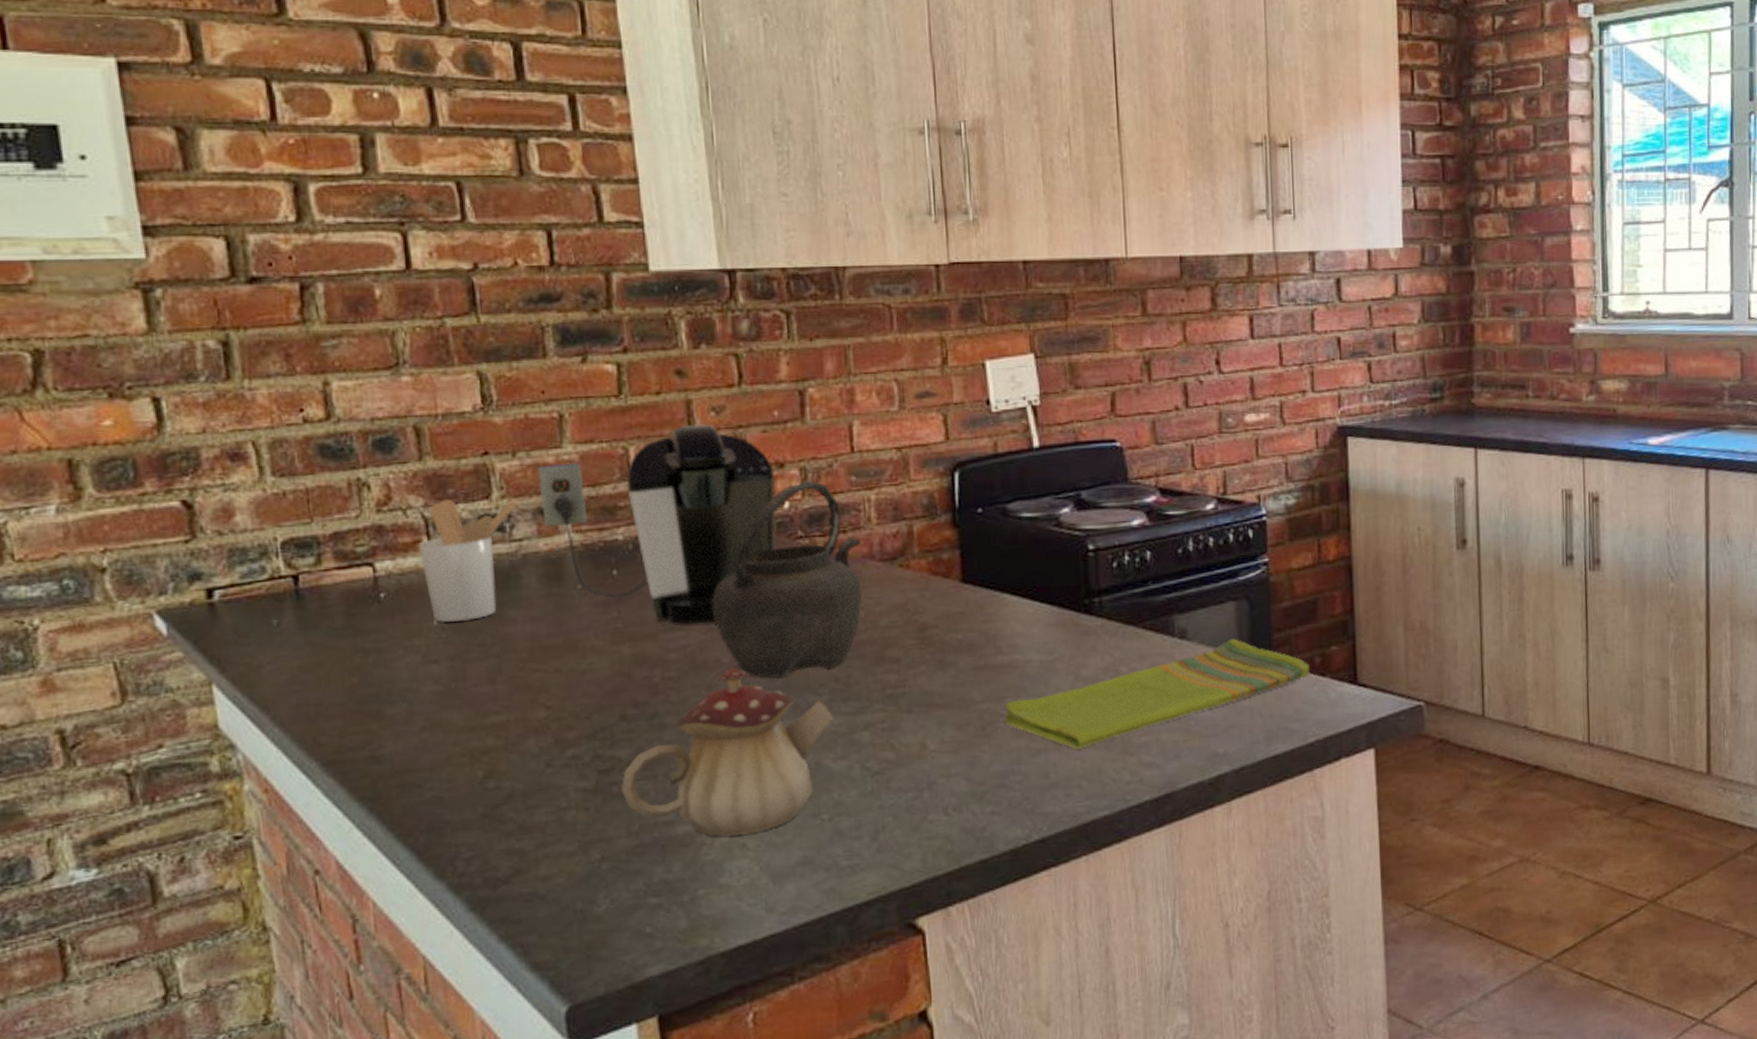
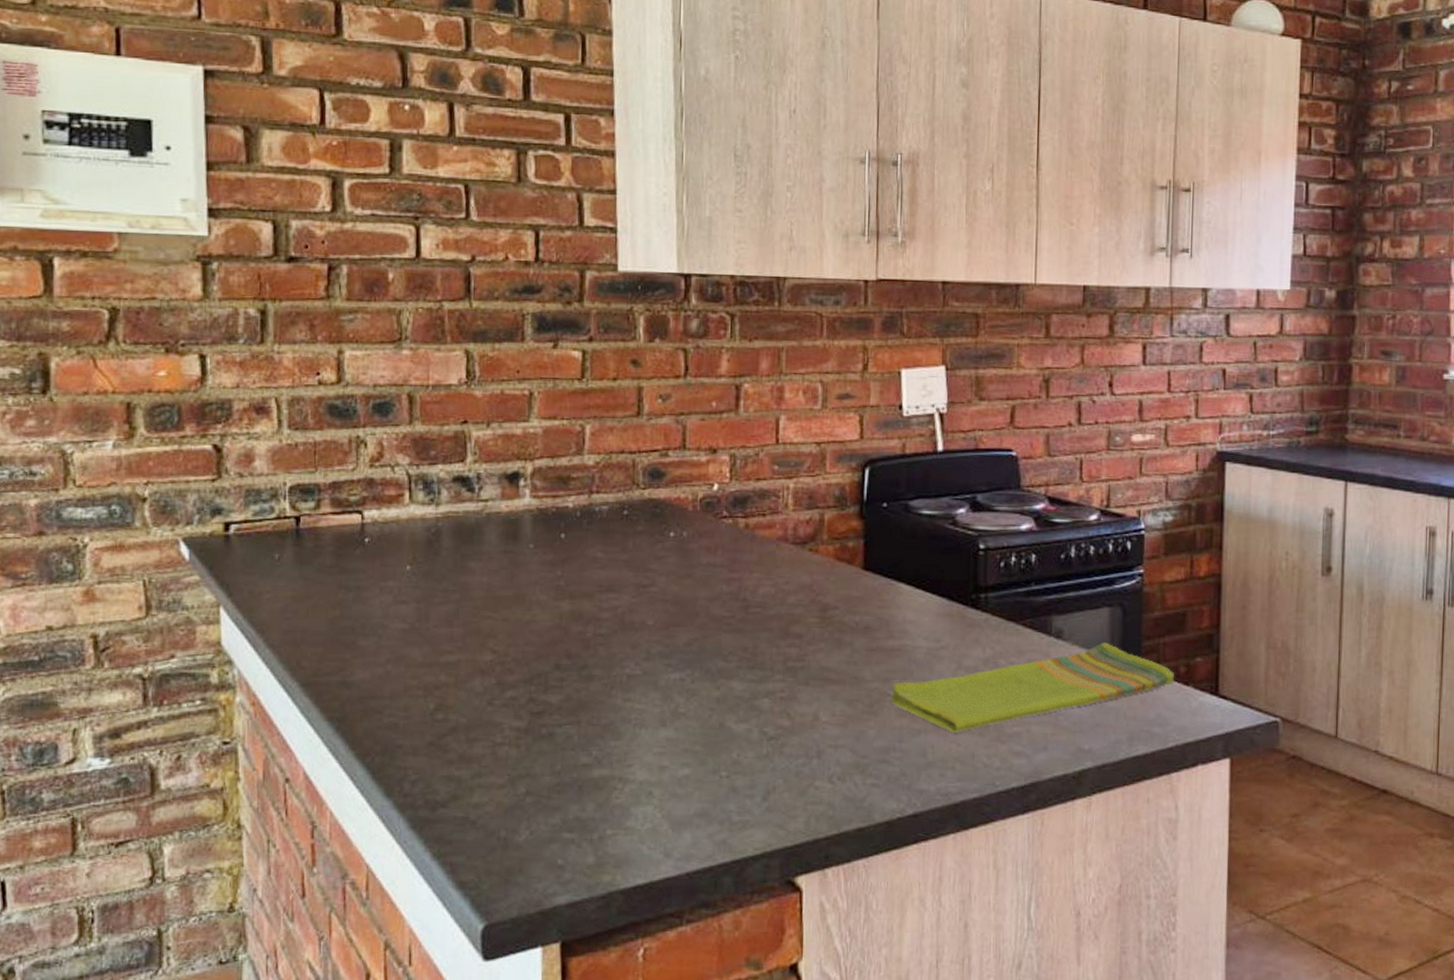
utensil holder: present [418,499,519,622] -> none [401,459,489,568]
coffee maker: present [537,424,777,625] -> none [506,409,709,588]
teapot: present [620,667,835,836] -> none [549,630,740,783]
kettle: present [712,481,862,678] -> none [642,467,778,642]

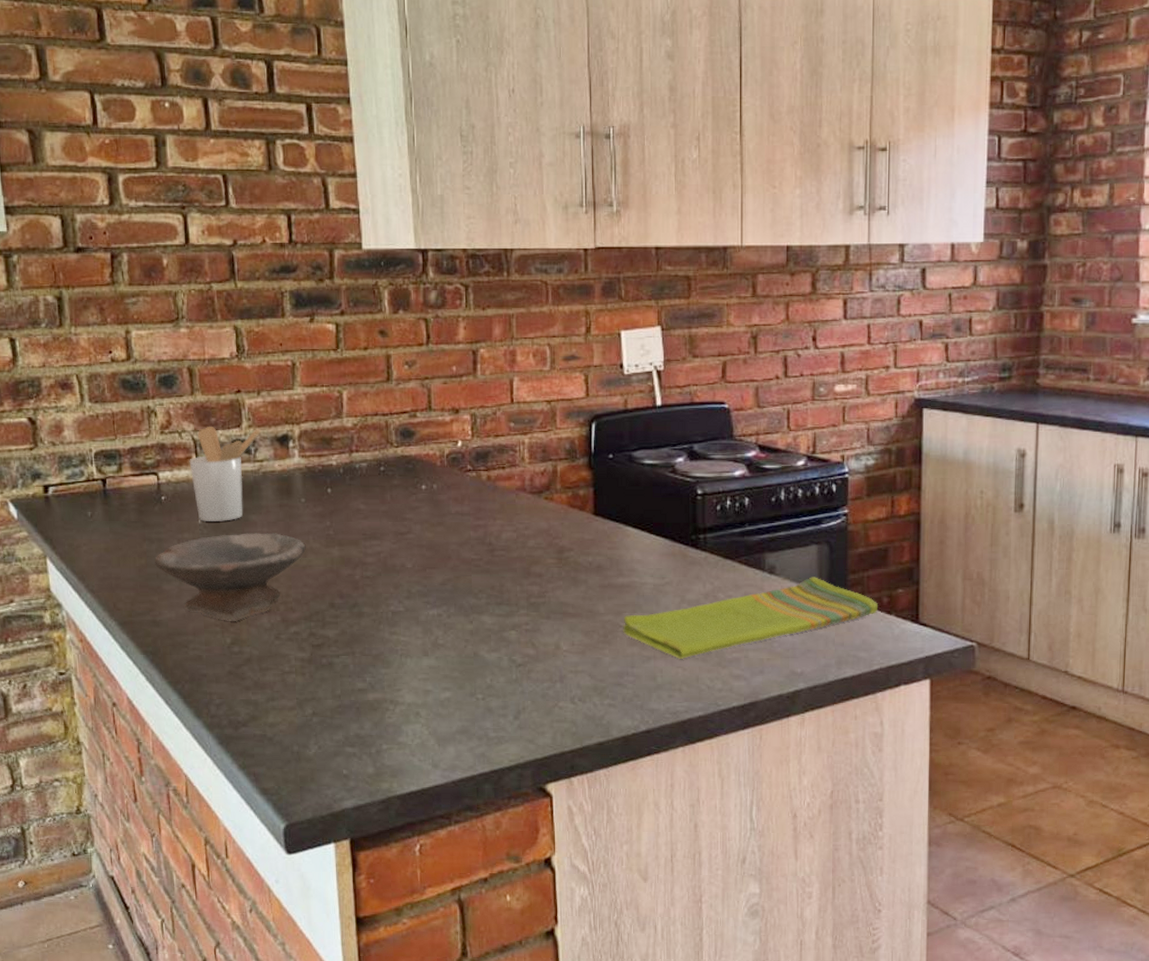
bowl: none [351,582,531,684] -> present [155,533,306,621]
utensil holder: none [401,459,489,568] -> present [189,426,262,521]

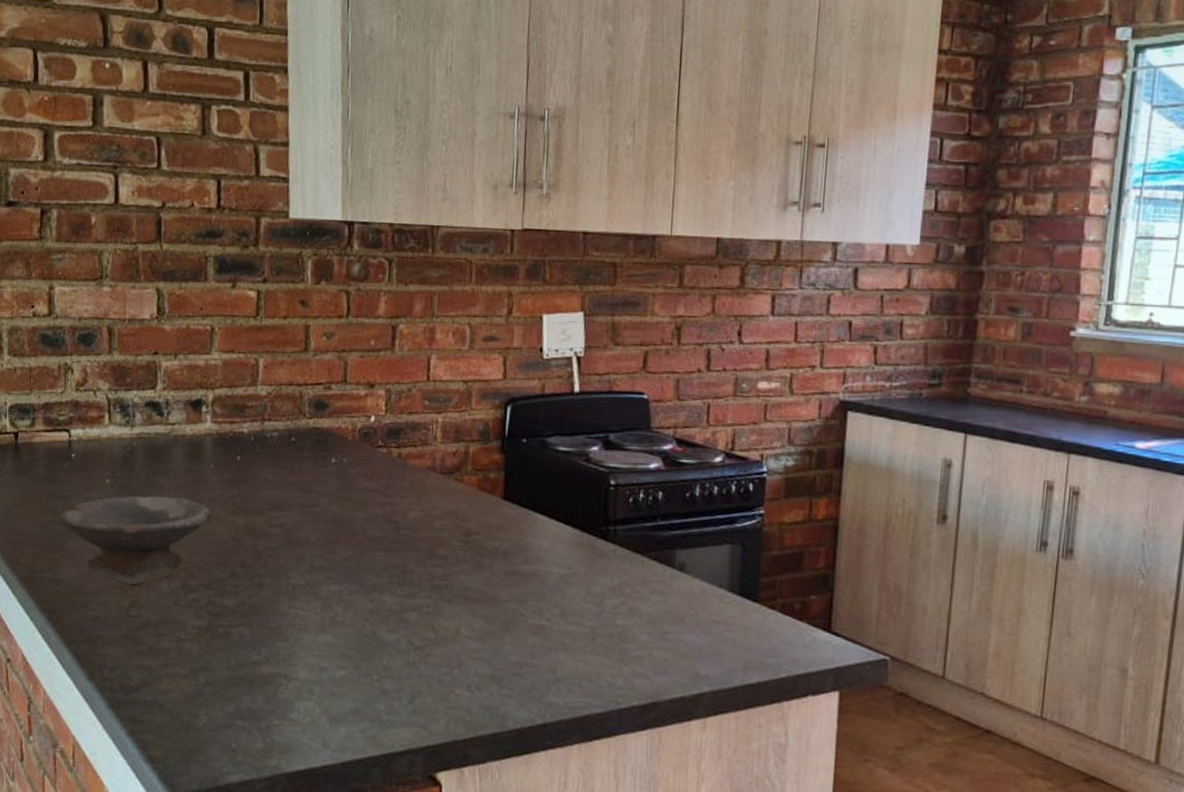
utensil holder: present [189,426,262,521] -> none [101,386,176,483]
dish towel: present [623,577,878,659] -> none [525,577,789,653]

